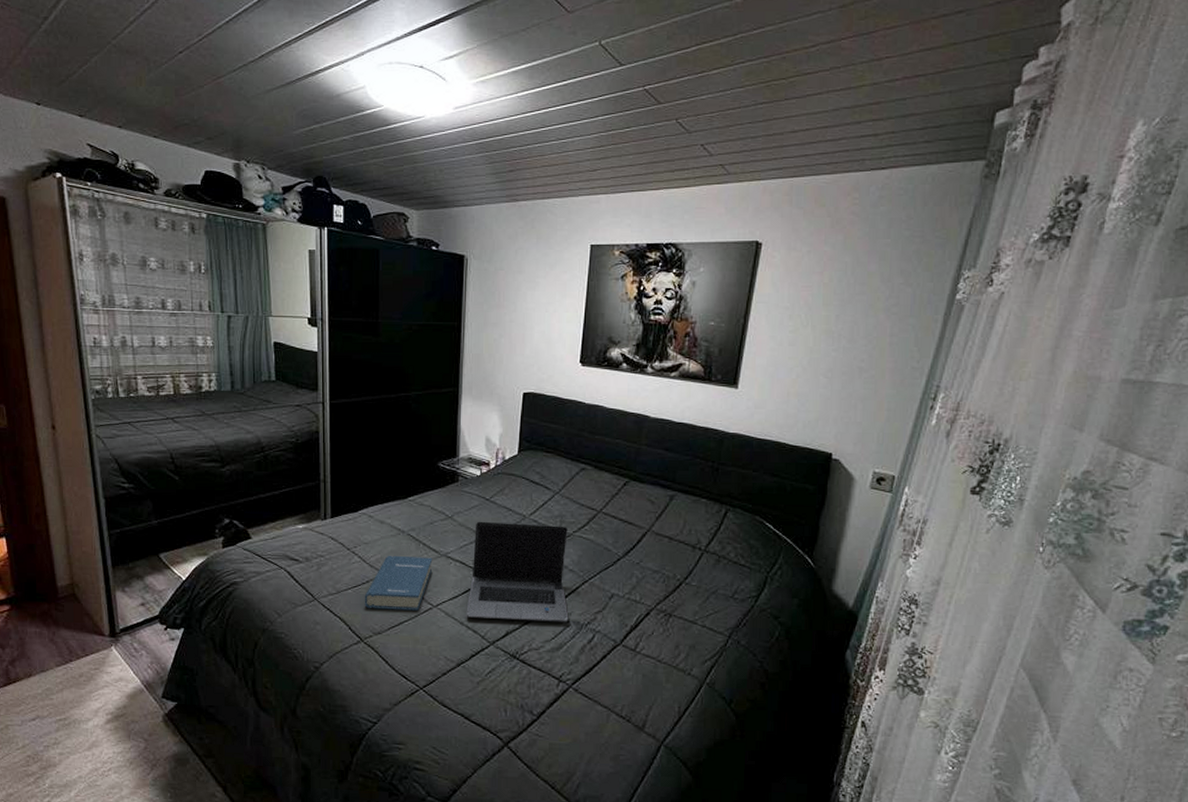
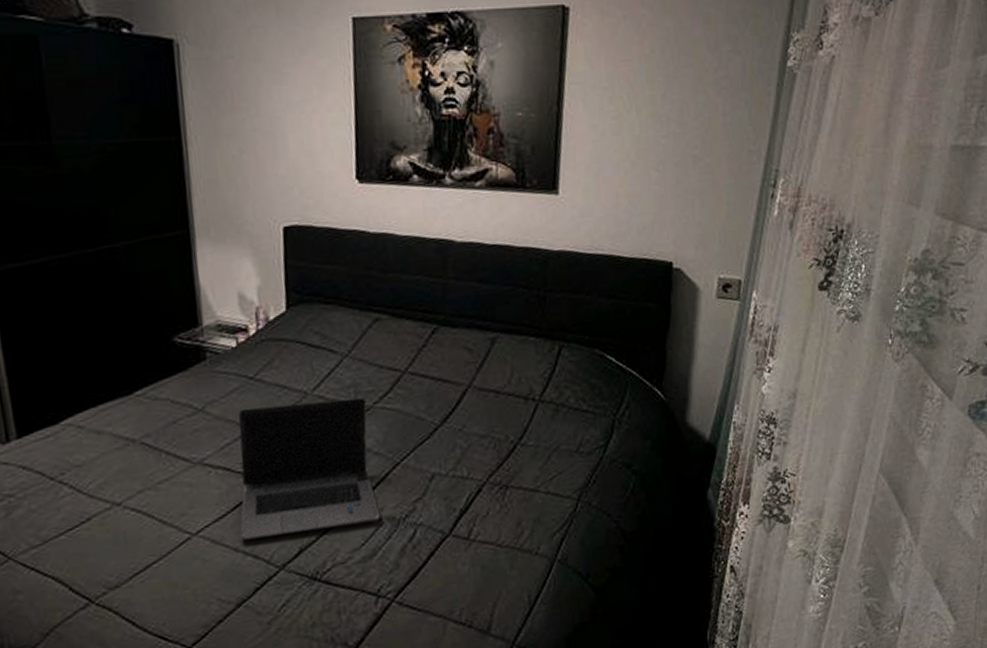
hardback book: present [364,555,433,611] -> none [86,469,185,557]

